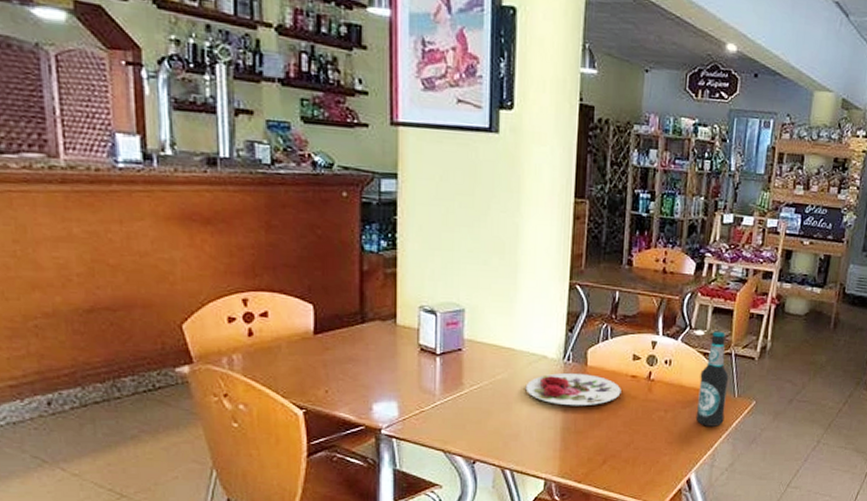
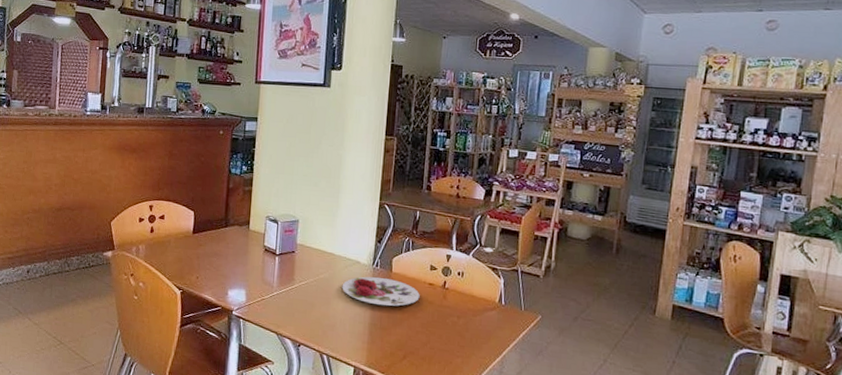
bottle: present [695,331,729,427] -> none [485,249,516,336]

